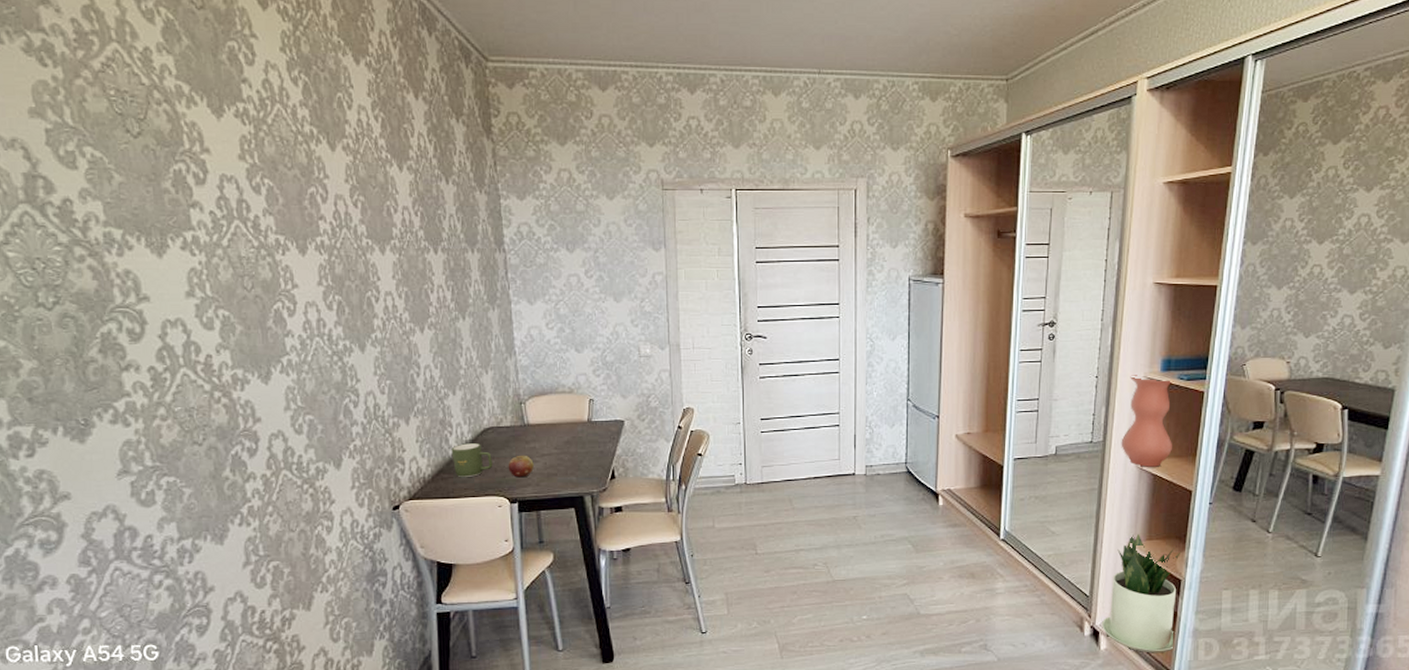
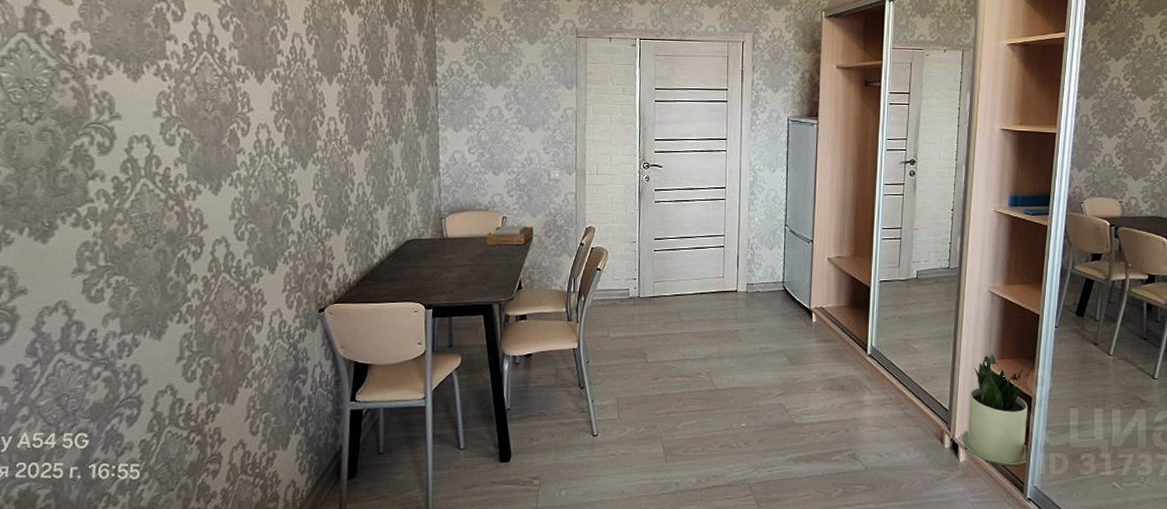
mug: present [451,443,492,478] -> none [376,253,412,285]
fruit: present [508,455,534,478] -> none [425,265,449,286]
napkin holder: none [573,408,625,431] -> present [487,225,534,246]
vase: present [1122,375,1174,467] -> none [976,209,1020,292]

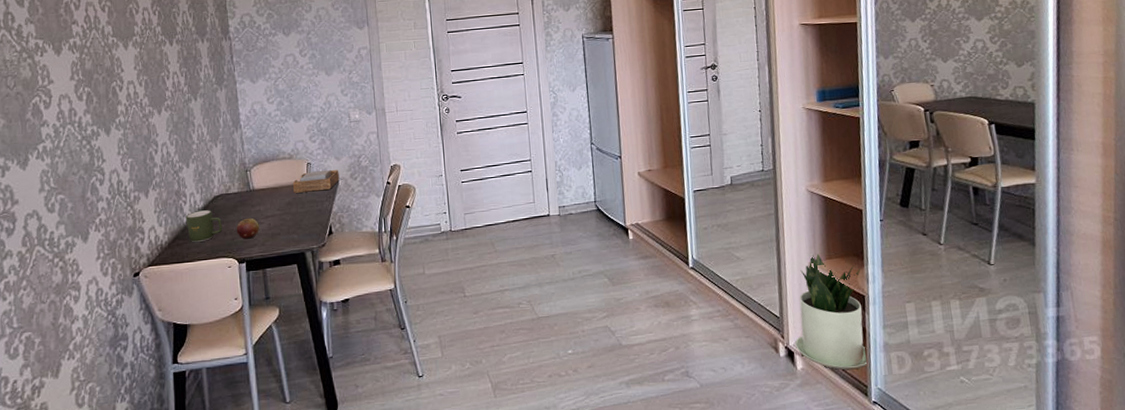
mug: none [376,253,412,285] -> present [185,210,222,243]
fruit: none [425,265,449,286] -> present [236,217,259,239]

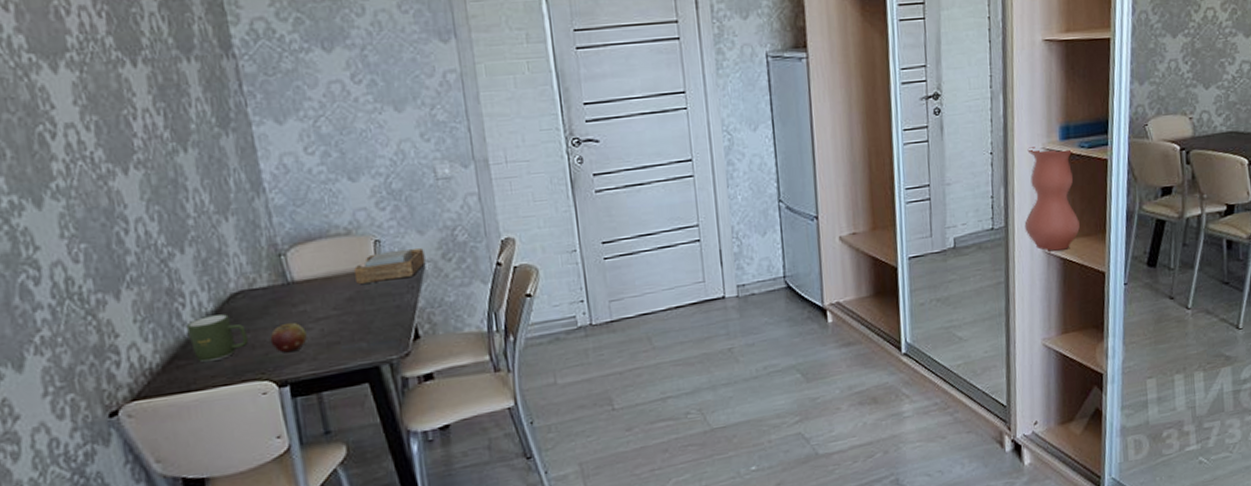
vase: none [791,106,838,191] -> present [1026,147,1080,251]
planter: present [795,253,867,370] -> none [1023,327,1103,461]

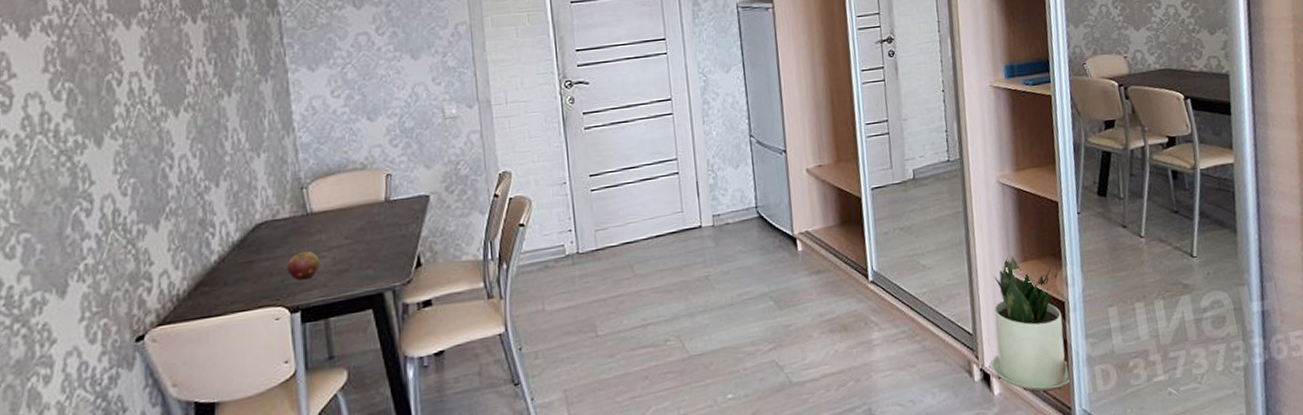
mug: present [186,314,248,363] -> none [213,243,267,290]
napkin holder: present [354,248,426,284] -> none [367,181,431,215]
planter: none [1023,327,1103,461] -> present [991,255,1070,392]
vase: present [1026,147,1080,251] -> none [977,85,1031,182]

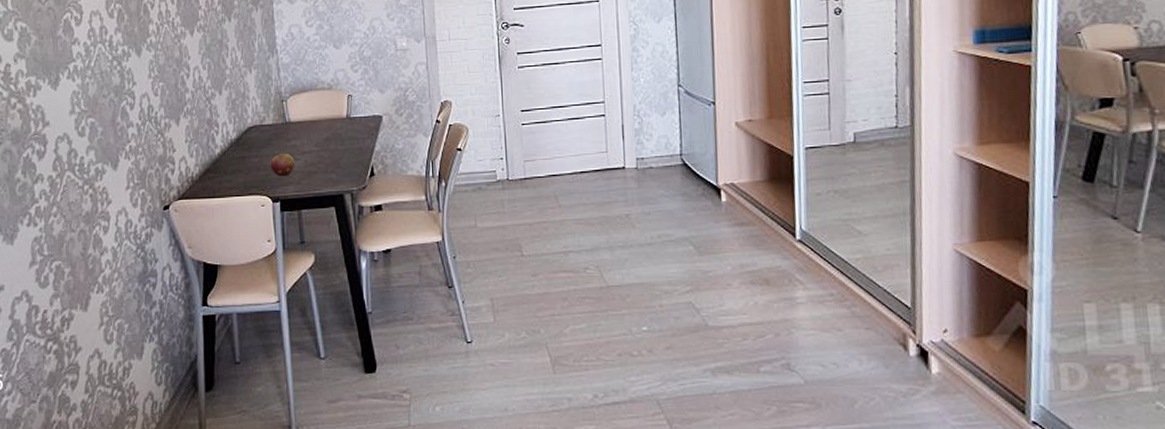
planter: present [991,255,1070,392] -> none [930,233,1028,380]

